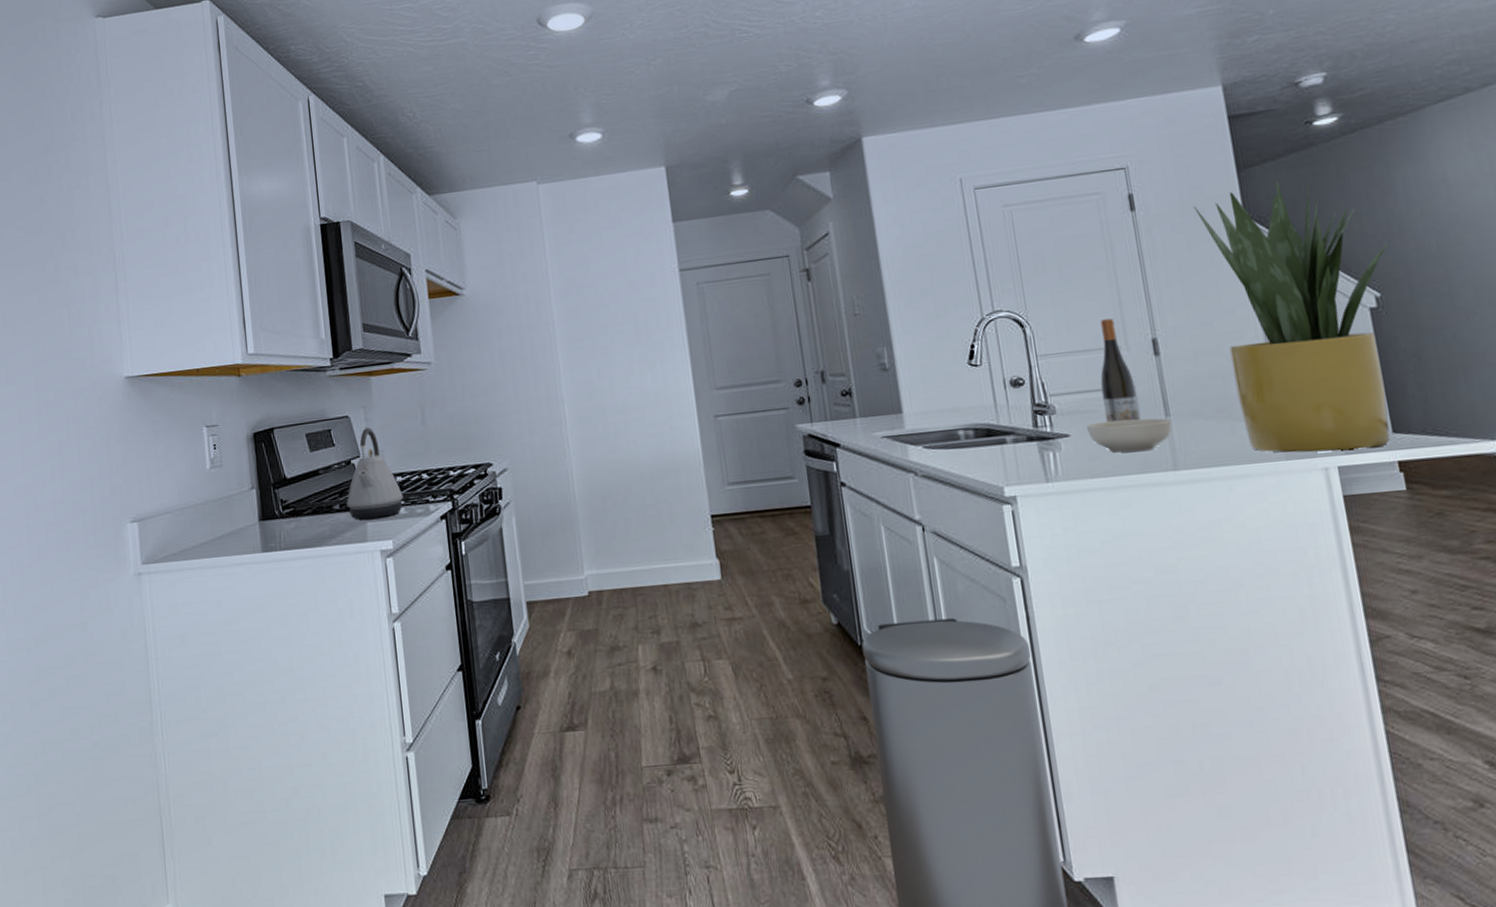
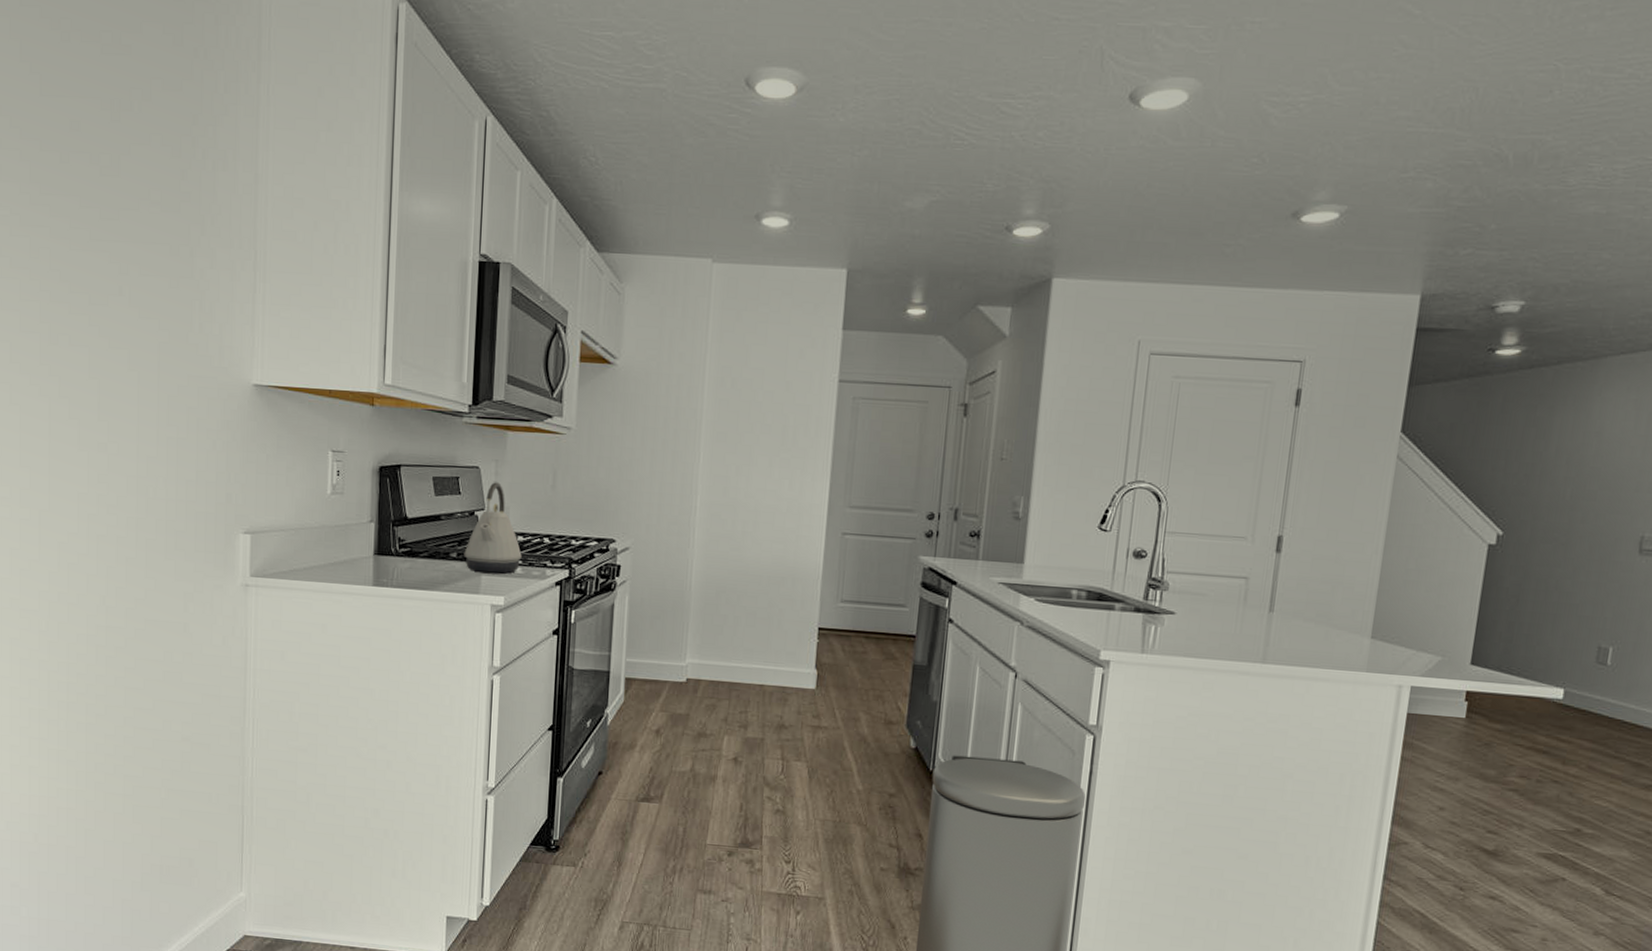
bowl: present [1087,418,1173,453] -> none [1193,605,1273,641]
wine bottle: present [1100,317,1141,423] -> none [1212,507,1250,611]
planter: present [1193,179,1391,453] -> none [1338,402,1529,675]

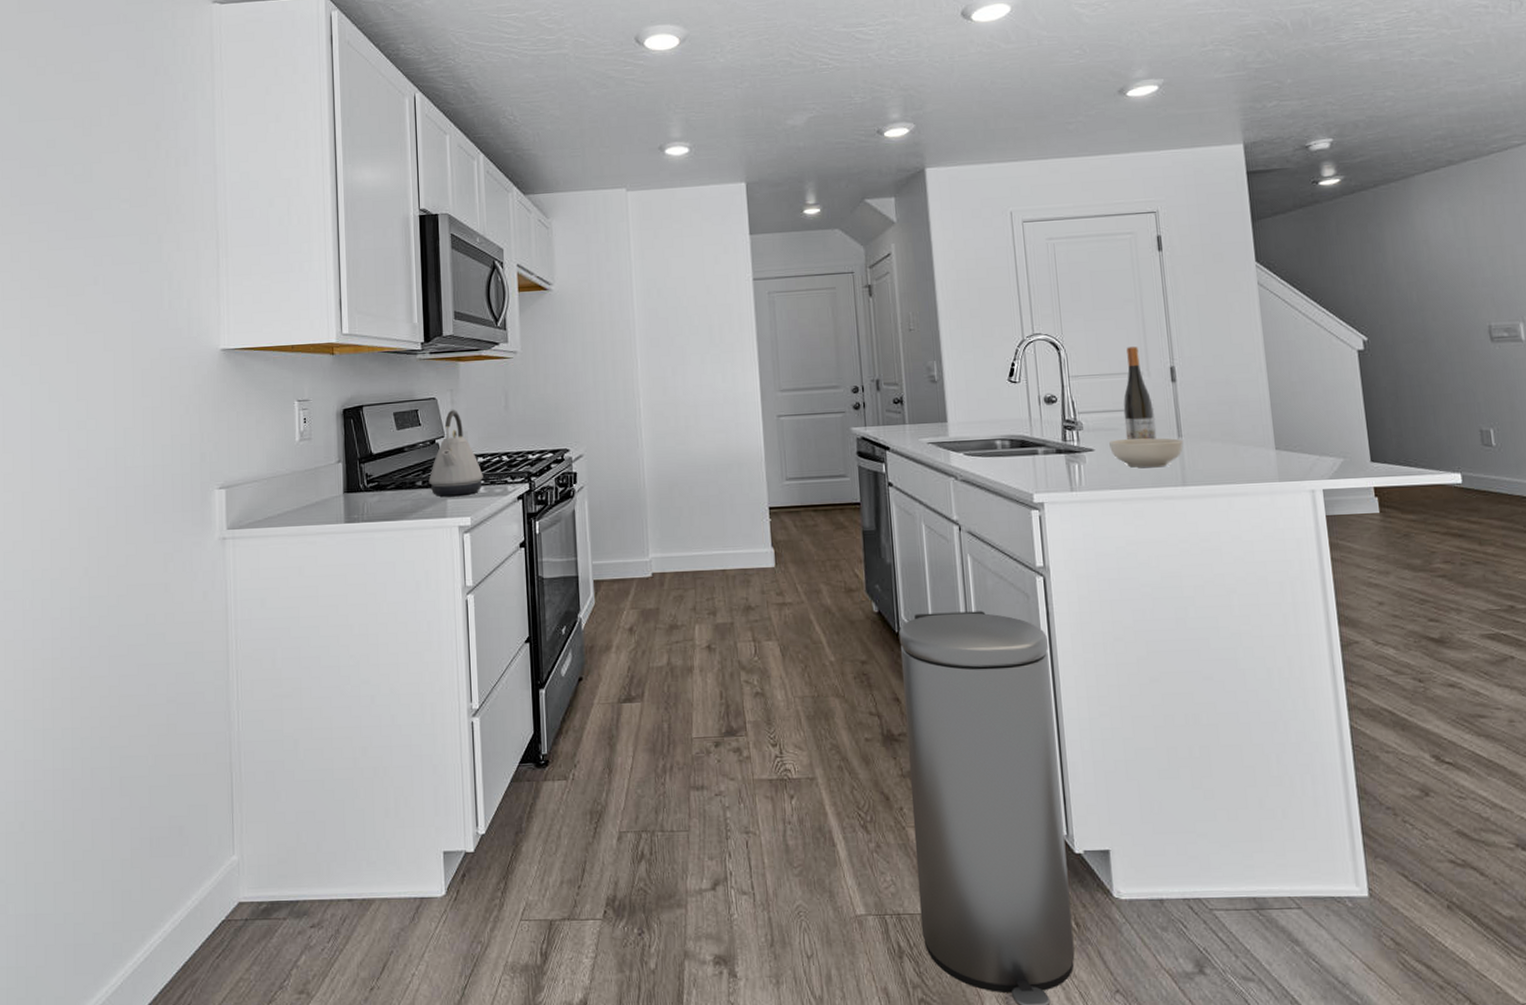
bowl: none [1193,605,1273,641] -> present [1109,438,1184,468]
wine bottle: none [1212,507,1250,611] -> present [1123,345,1156,441]

